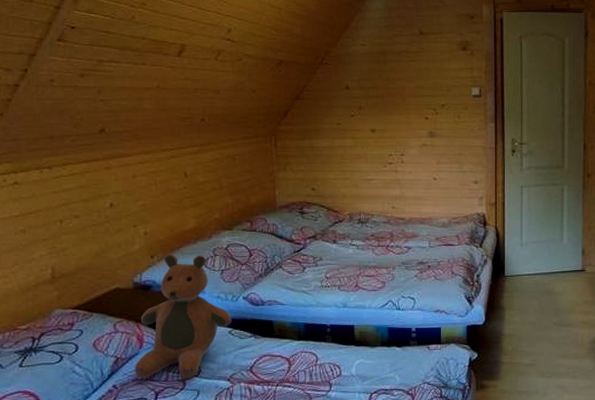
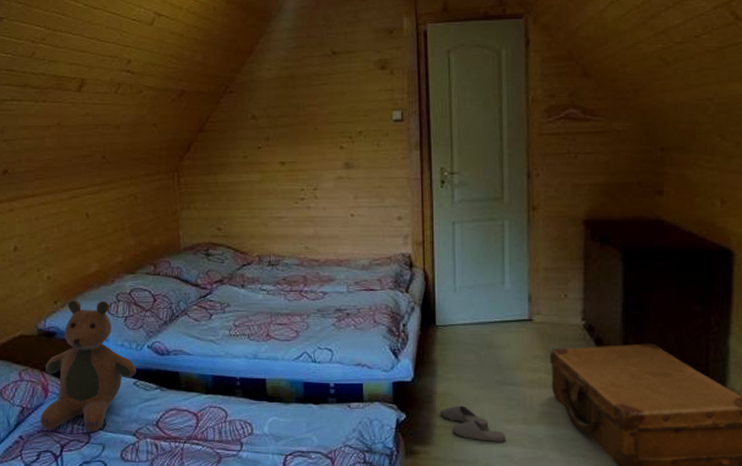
slippers: none [506,344,560,375] -> present [439,405,505,442]

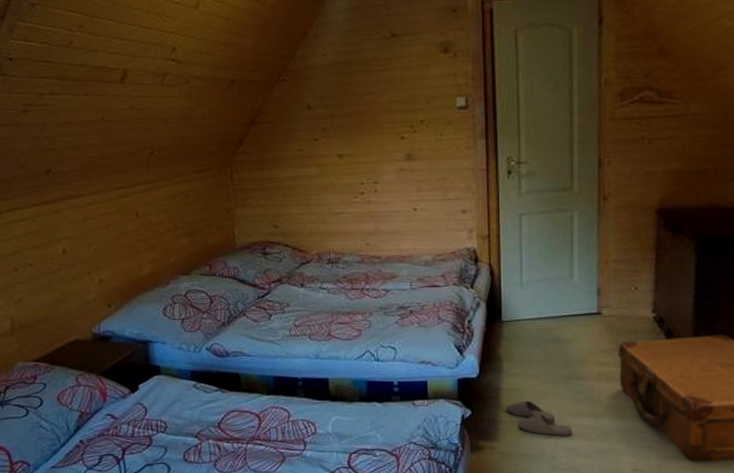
teddy bear: present [40,299,136,432] -> none [100,302,195,435]

